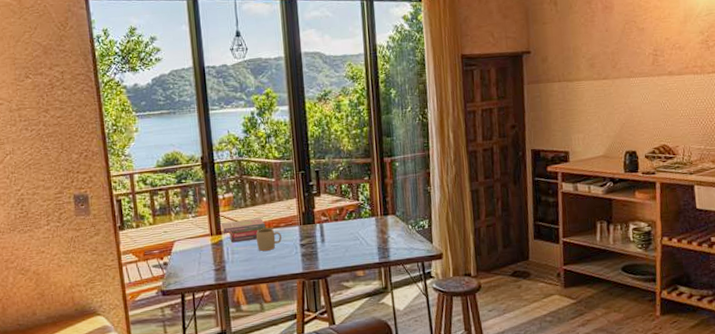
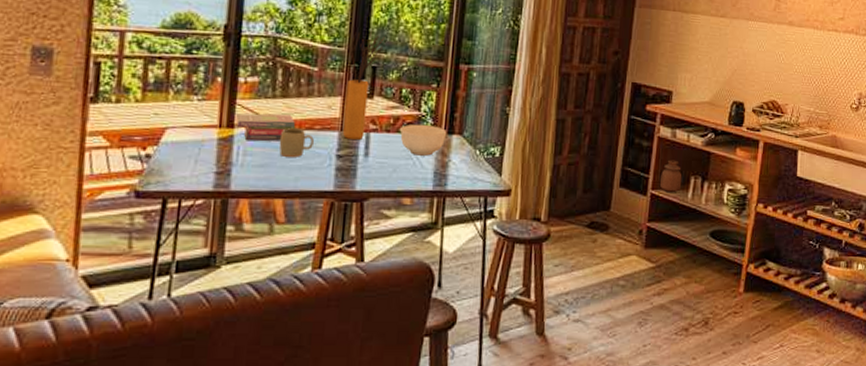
vase: none [293,141,322,232] -> present [343,28,385,141]
bowl: none [346,210,383,236] -> present [400,124,447,156]
jar: none [569,210,590,239] -> present [659,159,682,193]

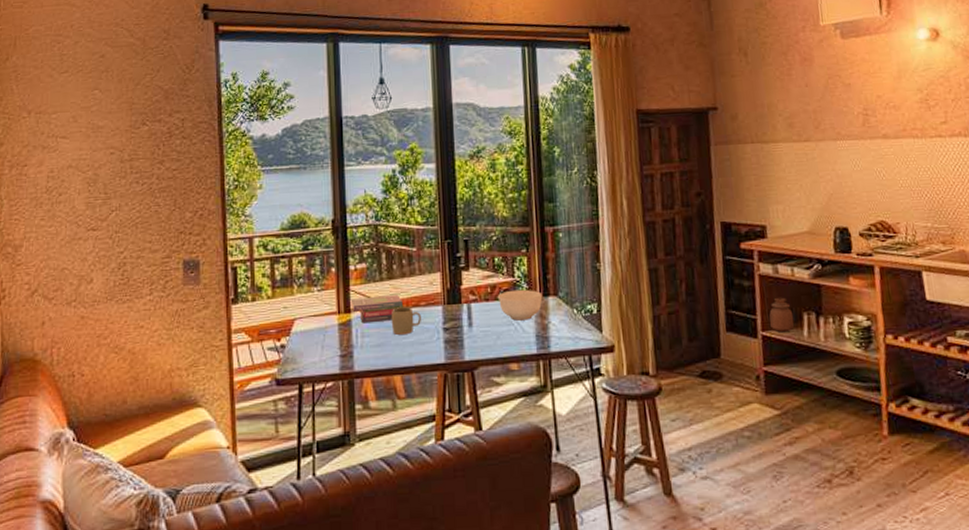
vase: present [343,28,385,141] -> none [438,204,472,313]

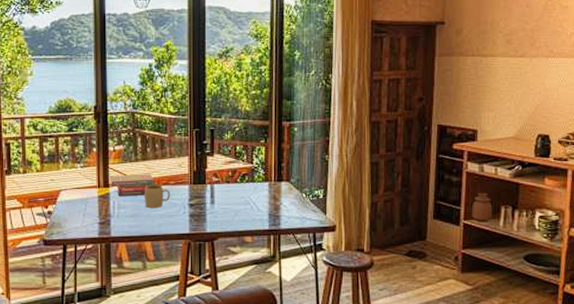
bowl: present [498,289,543,321] -> none [238,174,277,201]

